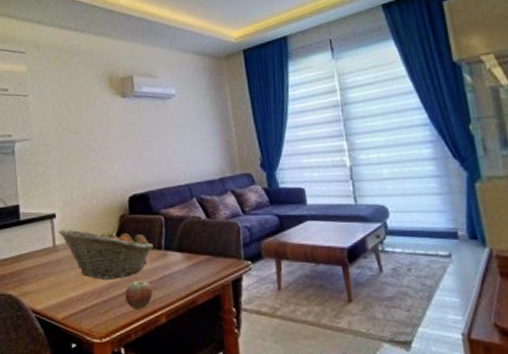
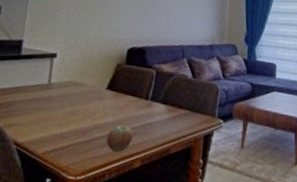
fruit basket: present [58,227,154,279] -> none [55,69,142,122]

